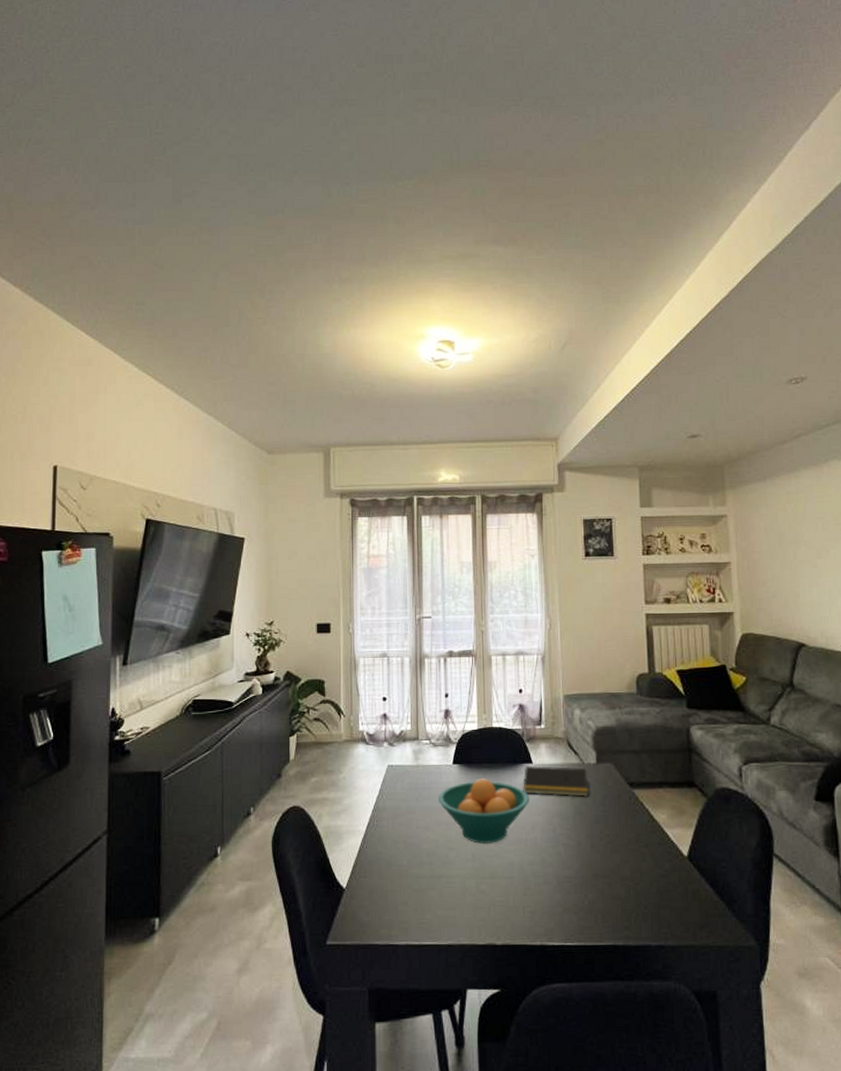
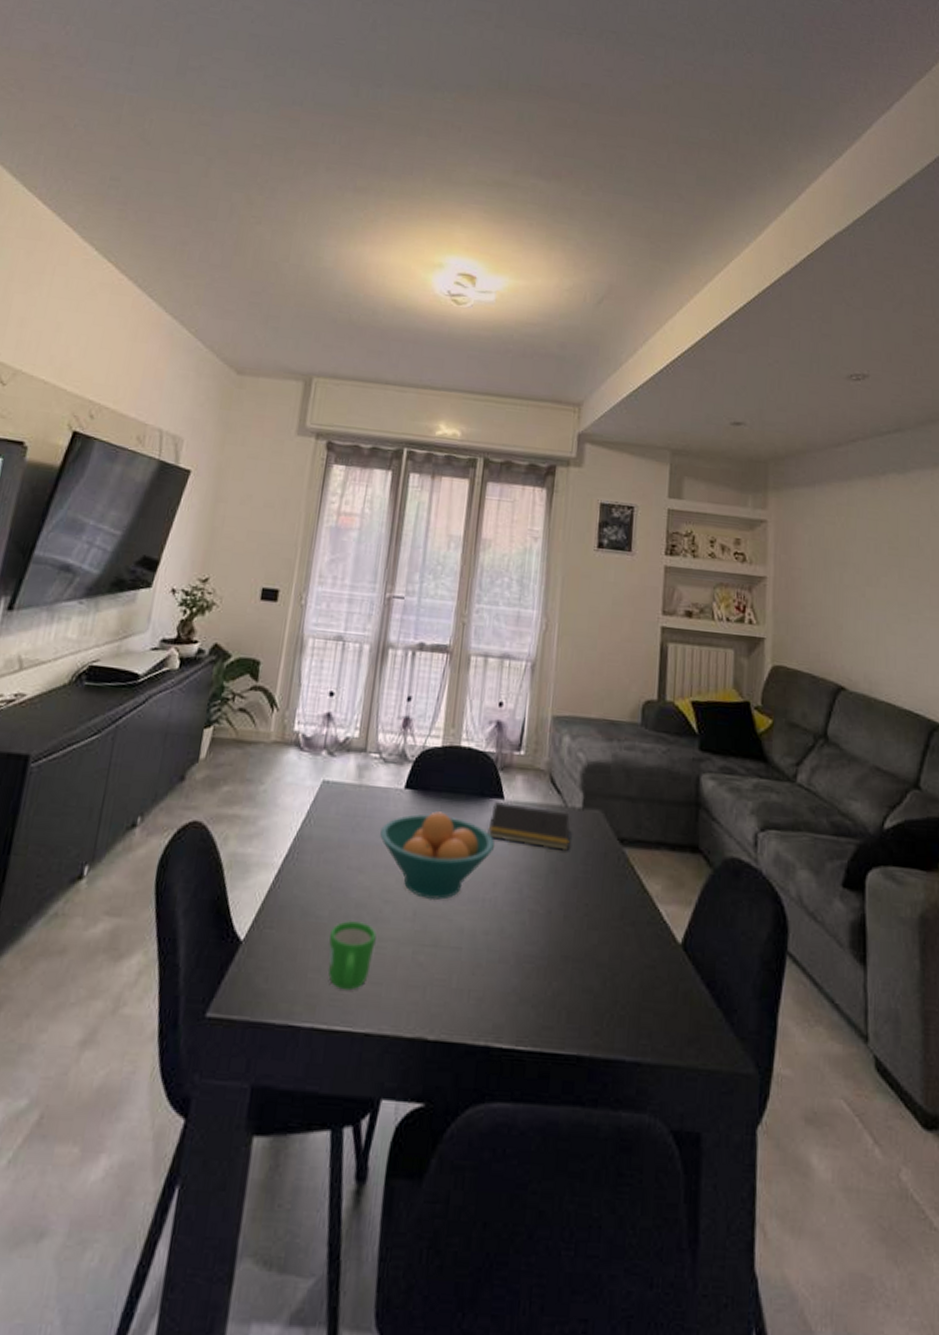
mug: none [411,866,446,916] -> present [328,921,377,991]

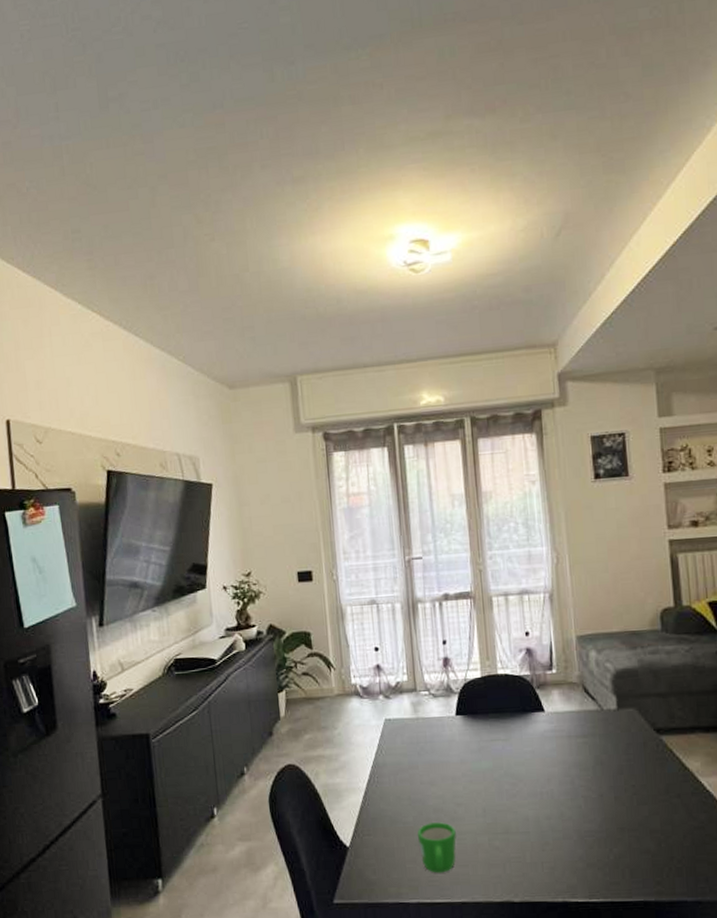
fruit bowl: present [380,811,494,901] -> none [442,729,543,799]
notepad: present [488,801,570,852] -> none [535,713,610,747]

